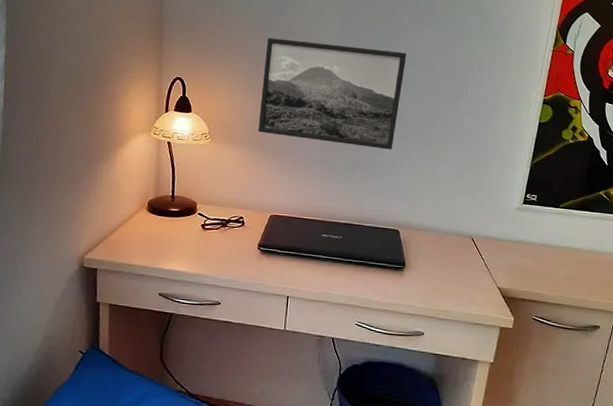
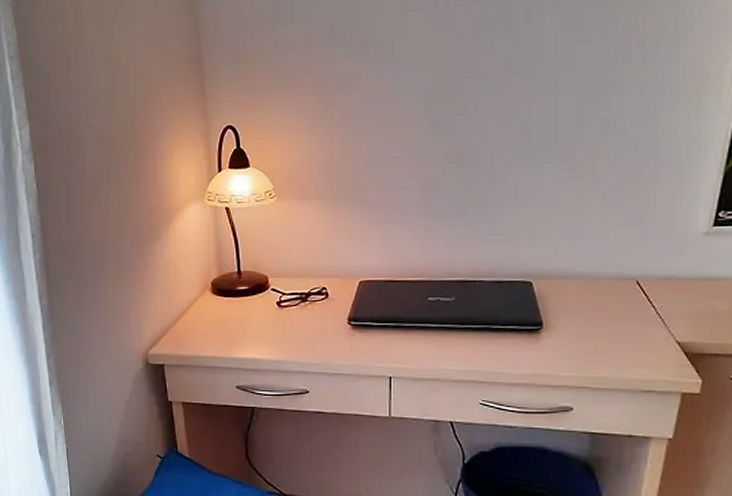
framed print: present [257,38,407,150] -> none [334,39,530,180]

